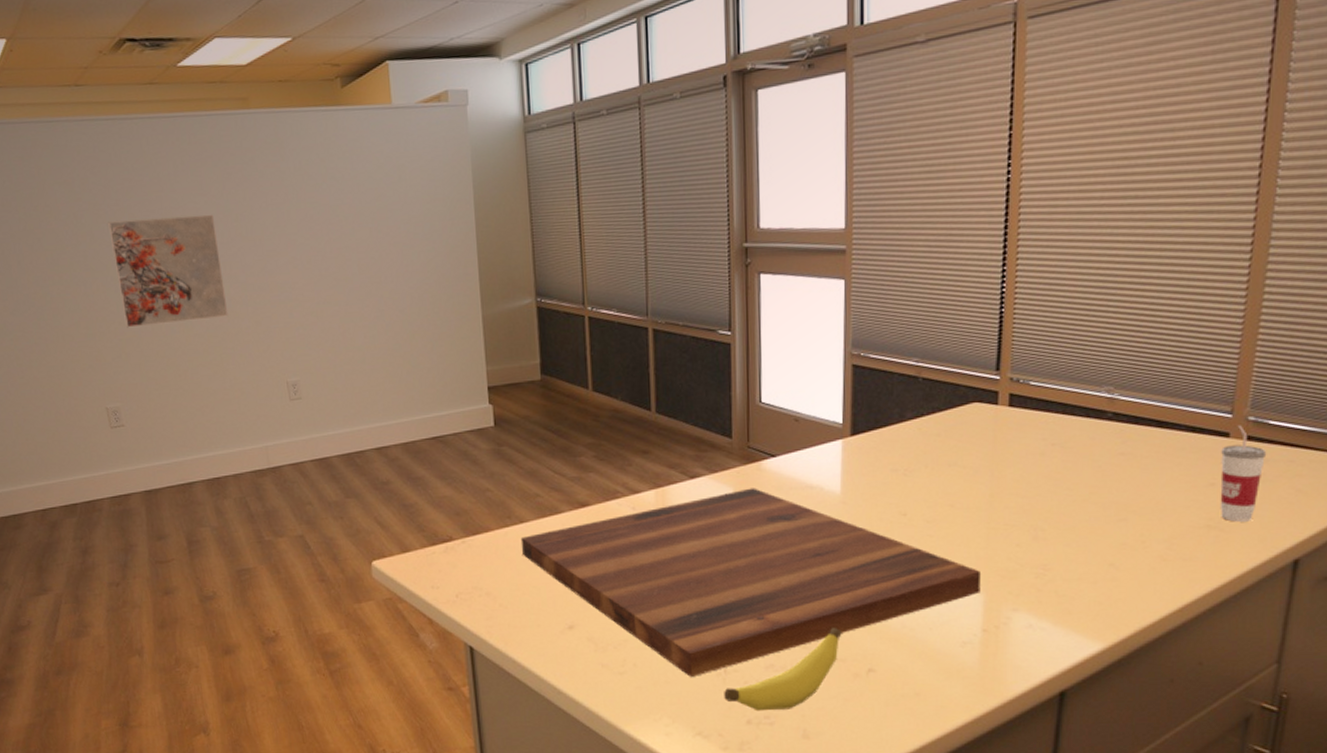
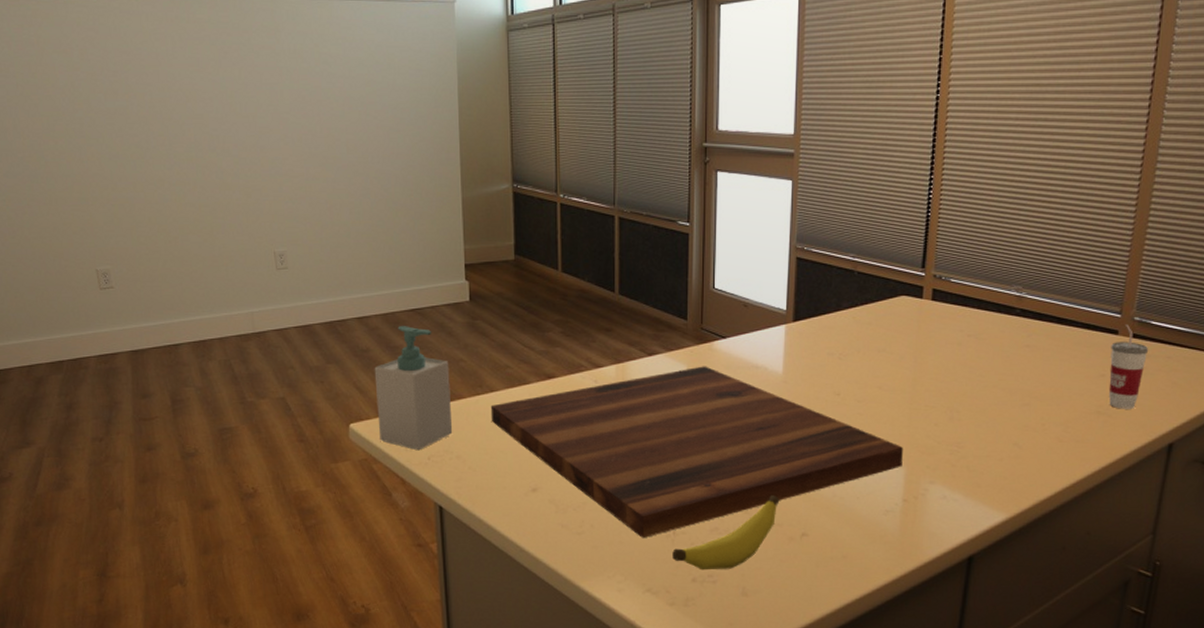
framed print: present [108,214,229,328] -> none [105,90,220,194]
soap bottle: none [395,454,482,587] -> present [374,325,453,450]

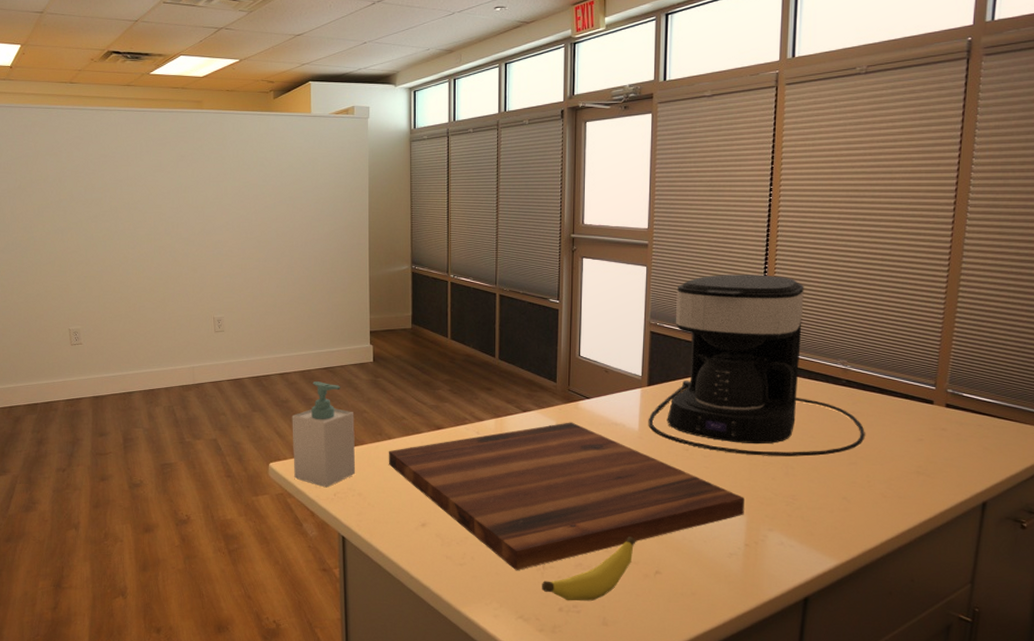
coffee maker: none [794,187,1041,399] -> present [648,275,865,457]
cup: present [1108,324,1149,409] -> none [926,395,962,470]

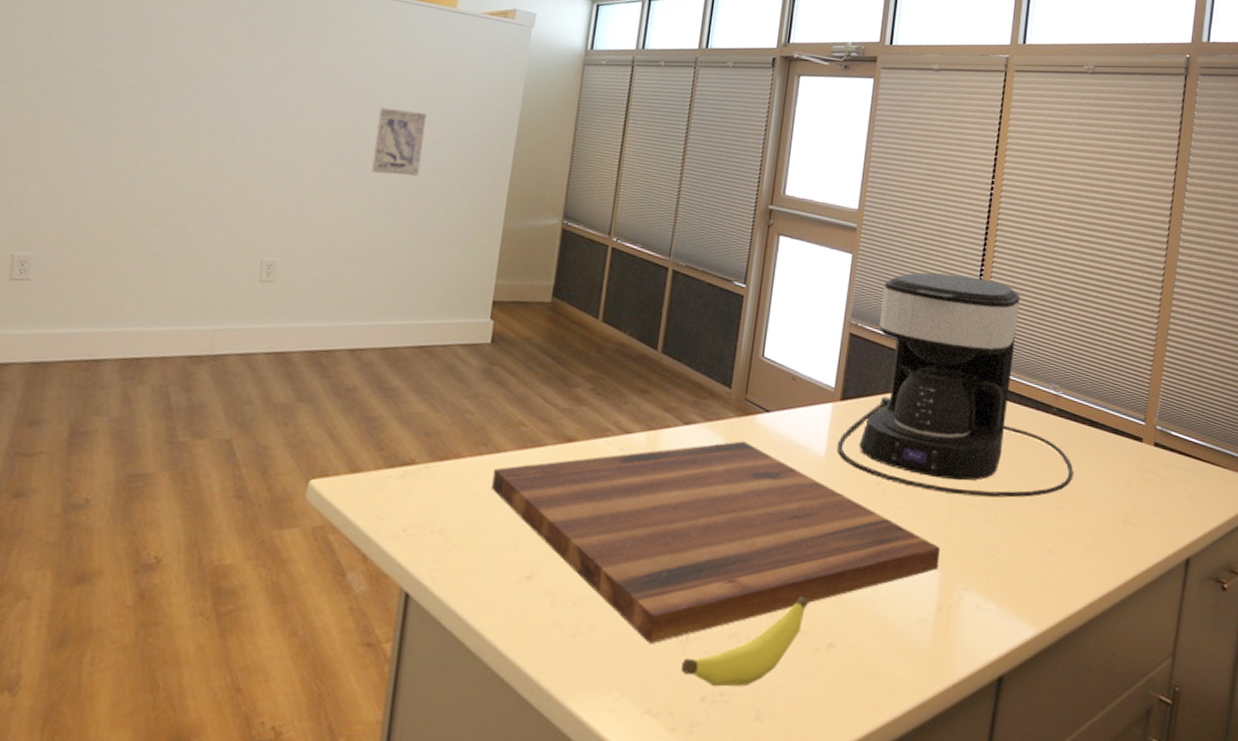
wall art: none [270,198,305,246] -> present [371,108,427,176]
soap bottle: present [292,380,356,487] -> none [345,363,453,518]

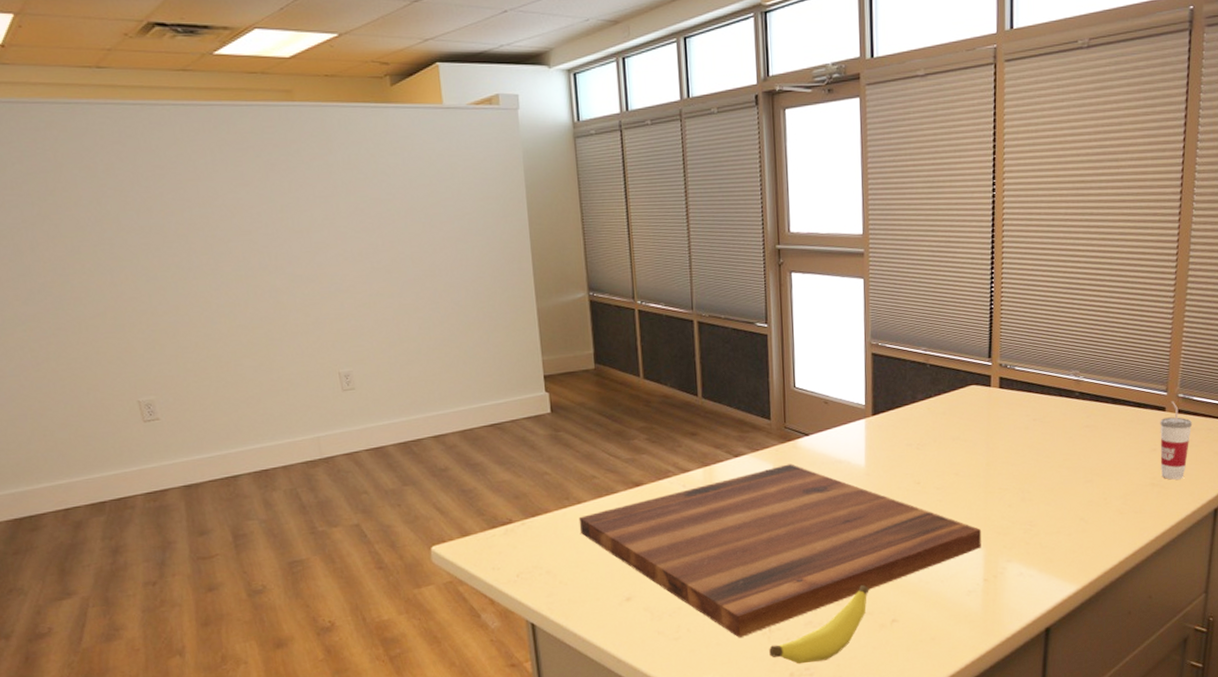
wall art: present [371,108,427,176] -> none [399,214,451,277]
coffee maker: present [837,272,1074,498] -> none [875,281,1100,483]
cup: none [1133,432,1169,520] -> present [1160,401,1193,480]

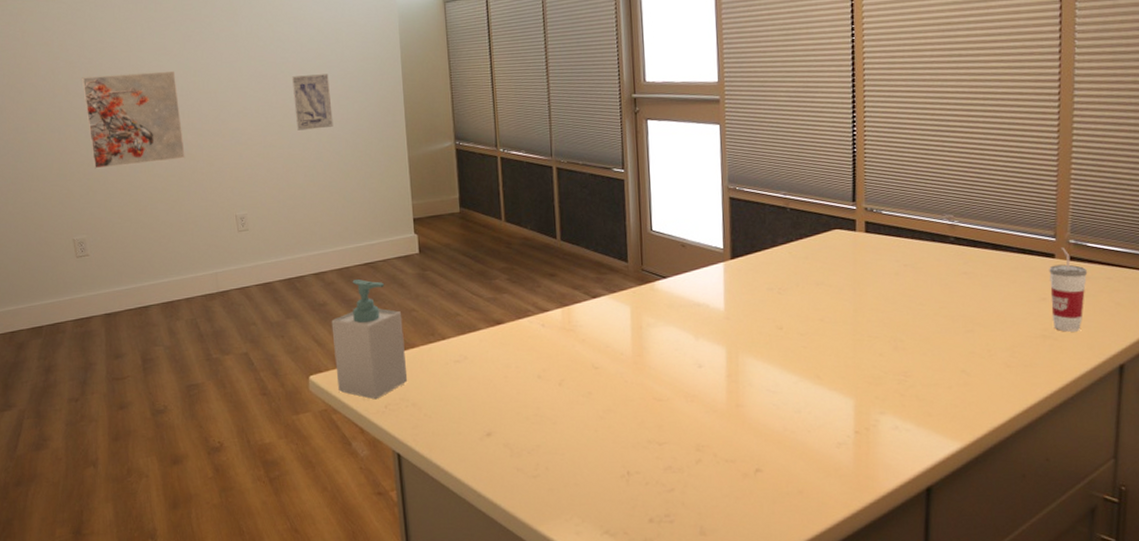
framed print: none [137,204,275,319] -> present [82,70,185,169]
wall art: none [399,214,451,277] -> present [291,74,333,131]
soap bottle: none [454,441,541,568] -> present [331,278,408,399]
cutting board: present [578,463,981,639] -> none [443,306,851,480]
banana: present [769,585,870,665] -> none [628,432,731,510]

